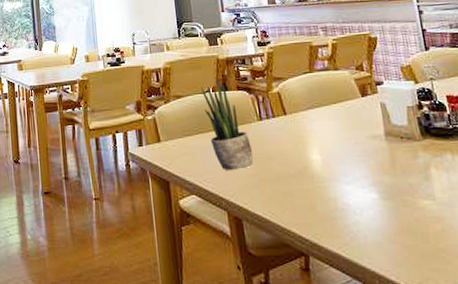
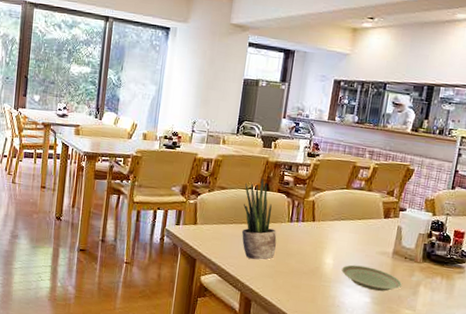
plate: none [333,156,409,184] -> present [341,264,403,292]

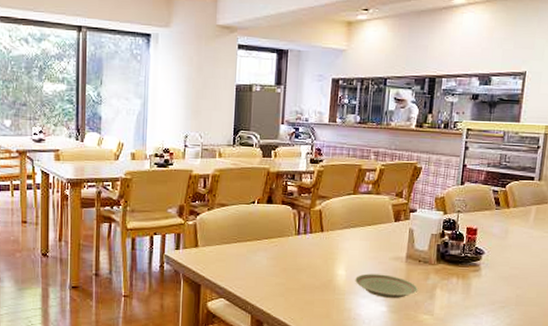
potted plant: present [241,178,277,260] -> none [247,190,285,278]

